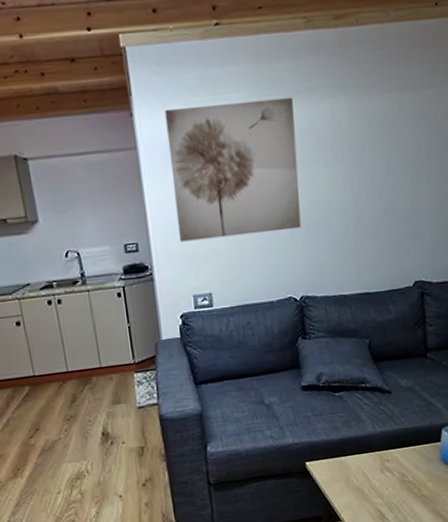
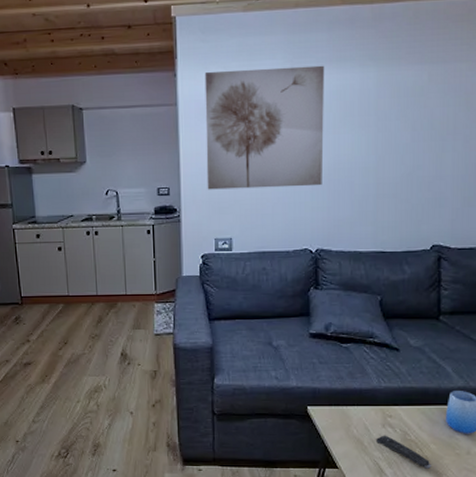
remote control: none [376,480,430,508] -> present [376,435,431,469]

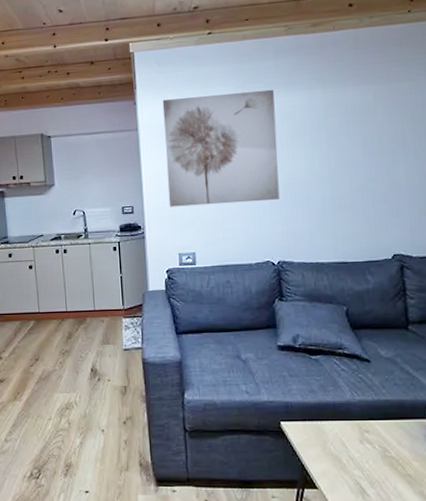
remote control: present [376,435,431,469] -> none [355,452,416,488]

